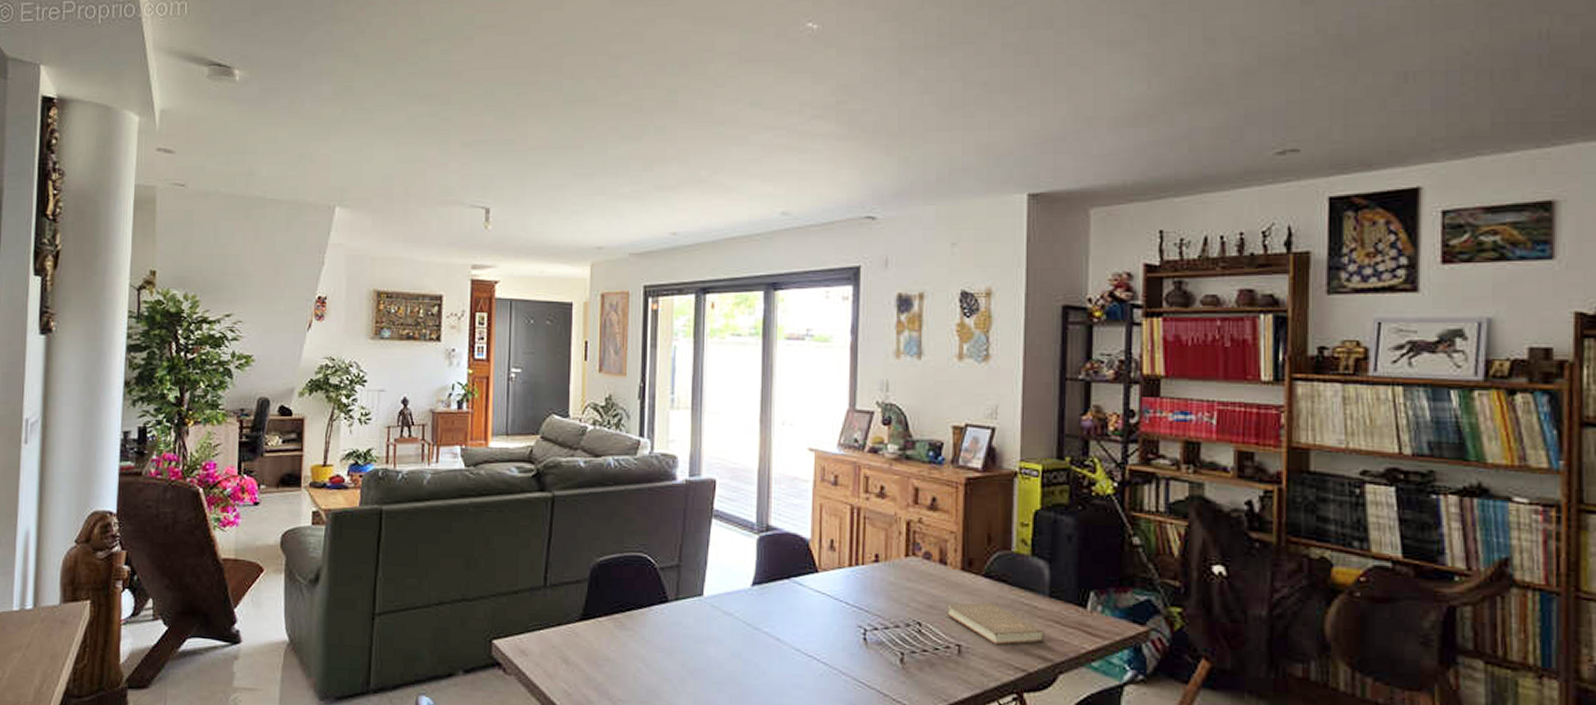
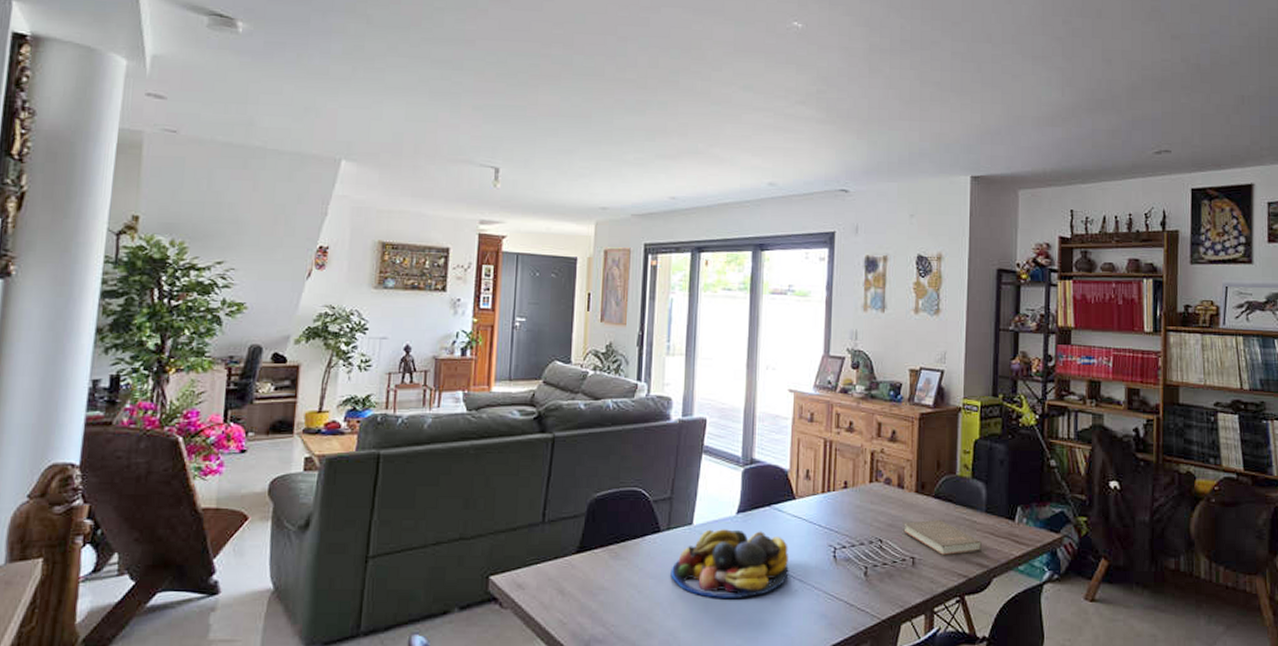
fruit bowl: none [680,601,812,681] -> present [670,529,789,600]

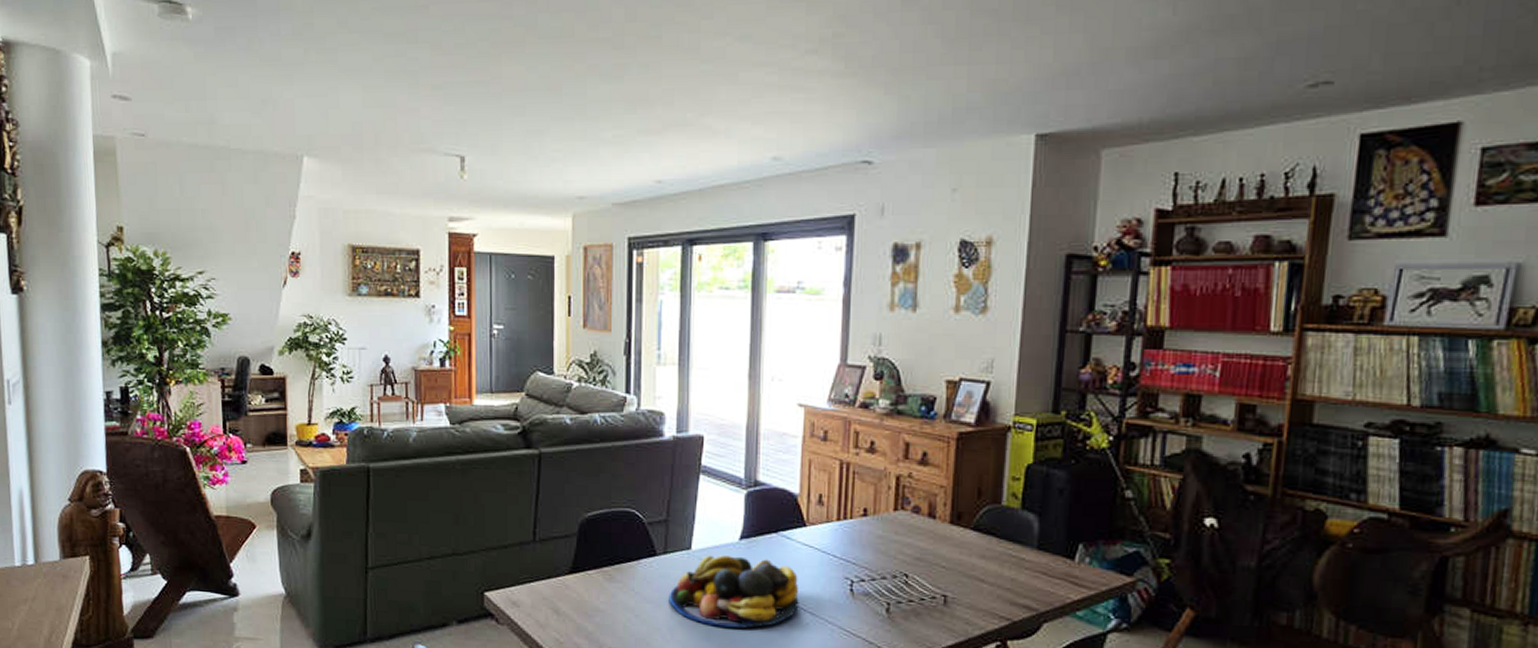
book: present [903,519,982,556] -> none [934,554,1031,596]

